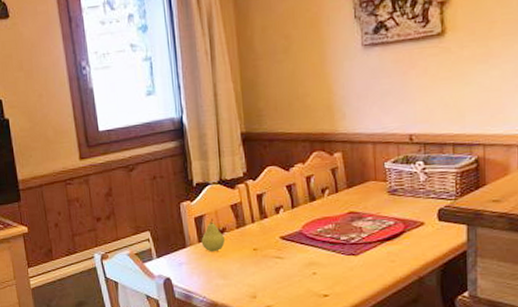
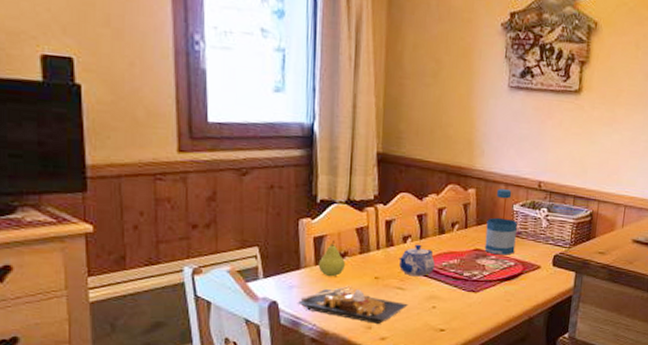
plate: none [187,259,288,293] -> present [297,286,408,324]
teapot: none [273,213,311,245] -> present [399,244,436,277]
bottle: none [358,148,392,216] -> present [484,189,517,255]

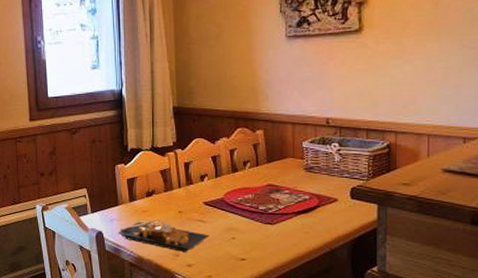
fruit: present [318,241,345,277] -> none [132,181,153,212]
teapot: present [399,244,436,277] -> none [198,182,232,211]
bottle: present [484,189,517,255] -> none [277,128,308,189]

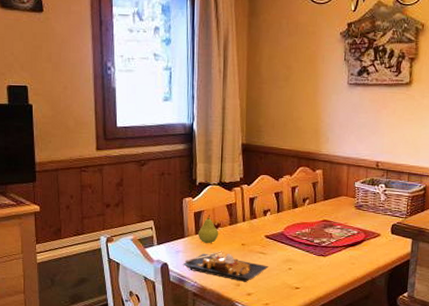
fruit: none [132,181,153,212] -> present [198,215,218,244]

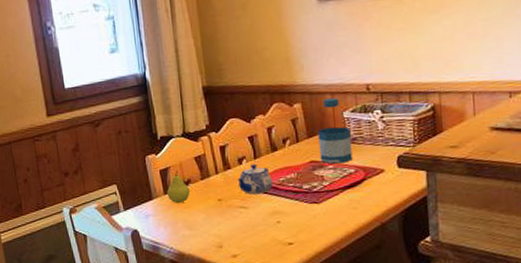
plate: present [182,251,269,282] -> none [154,210,253,243]
teapot: none [260,216,291,243] -> present [237,163,274,195]
bottle: none [331,169,359,225] -> present [318,98,353,164]

